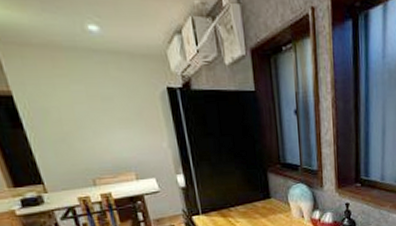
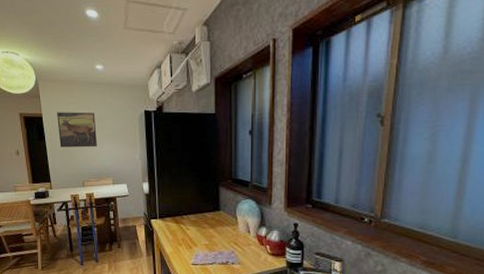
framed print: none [36,88,108,137] -> present [57,112,98,147]

